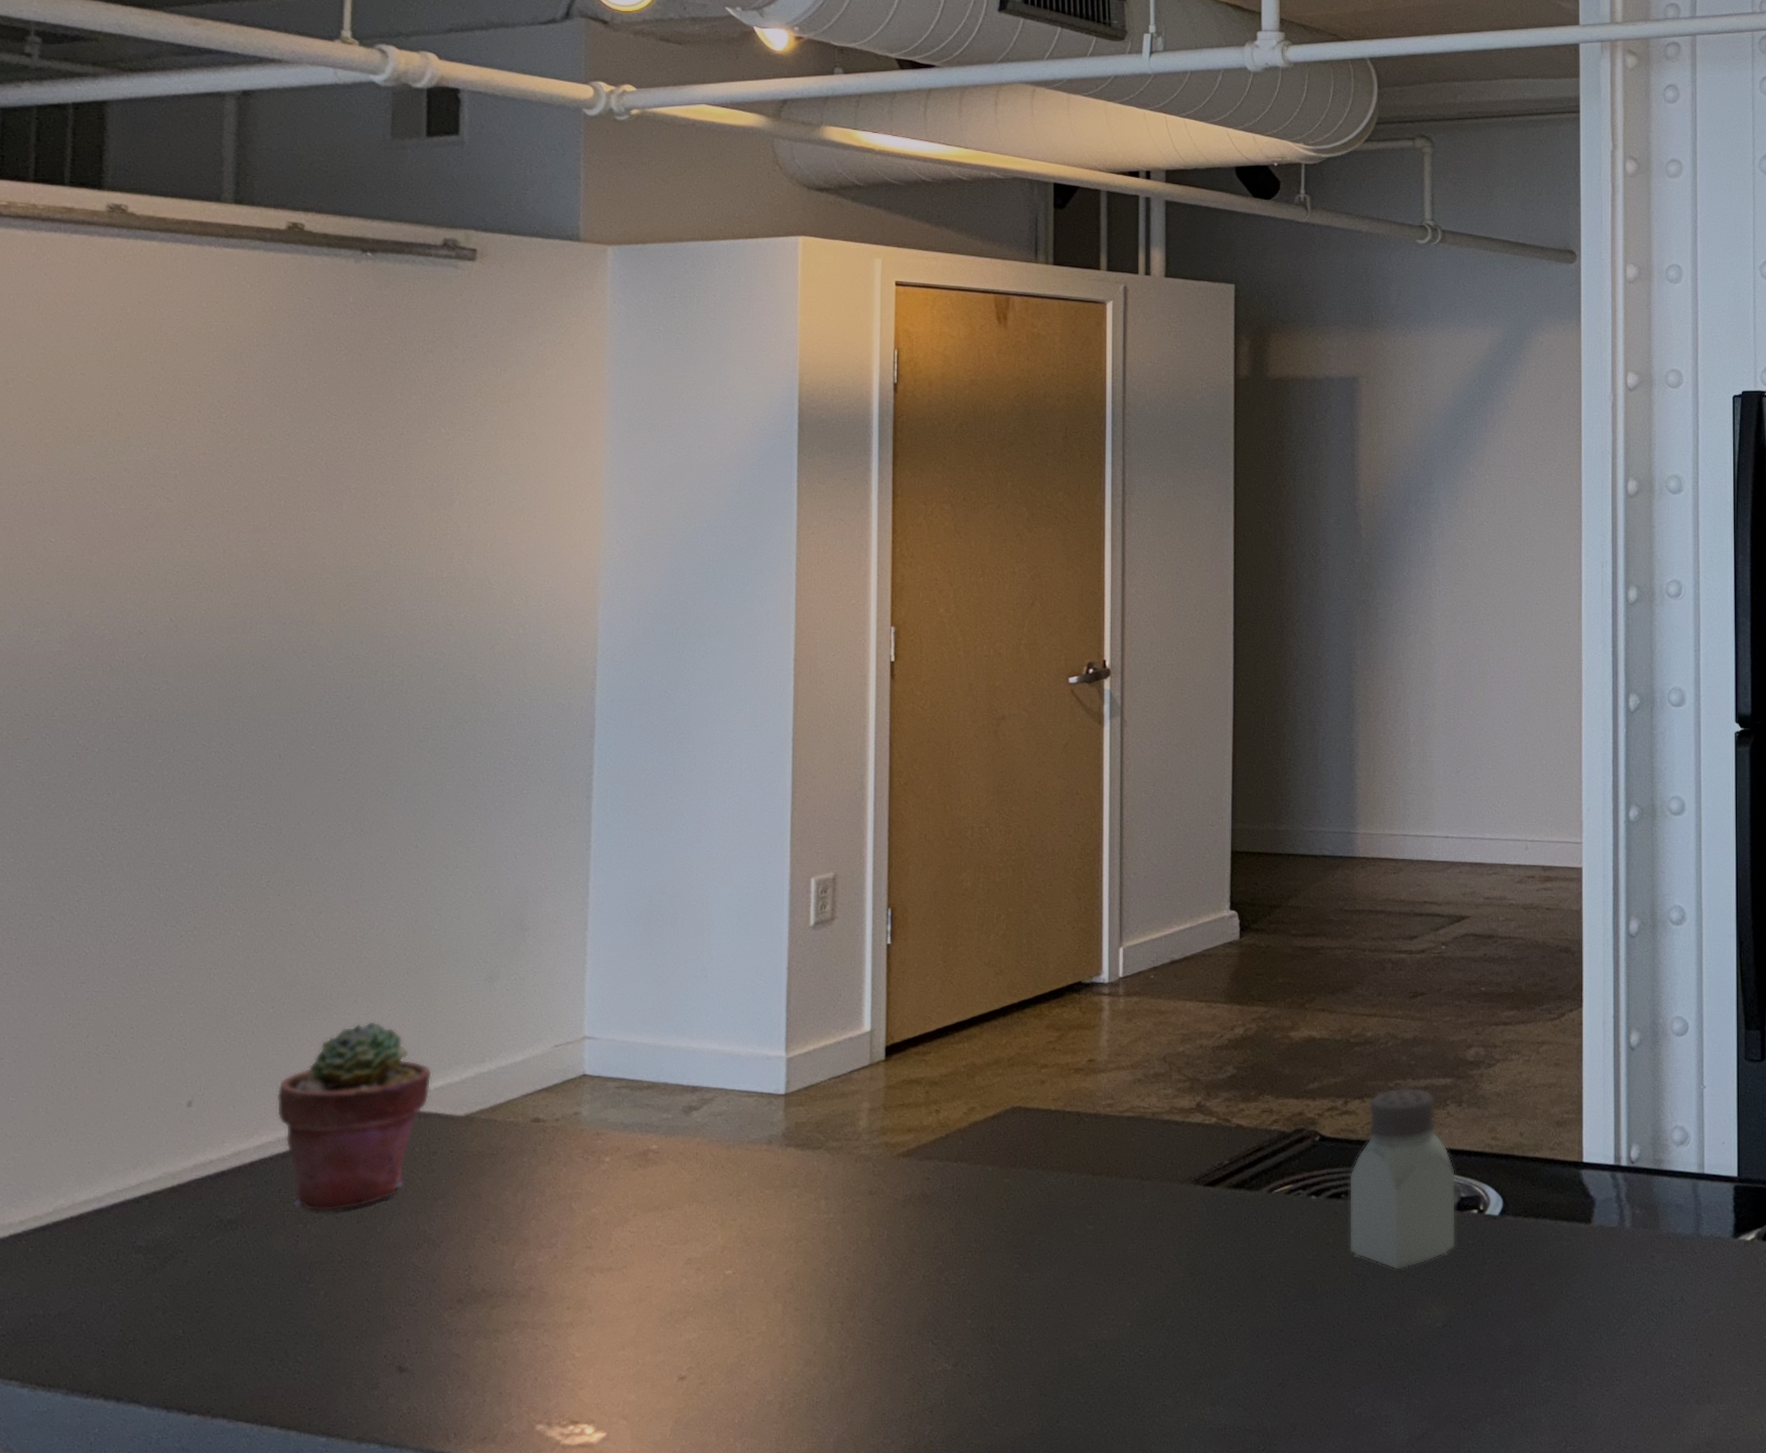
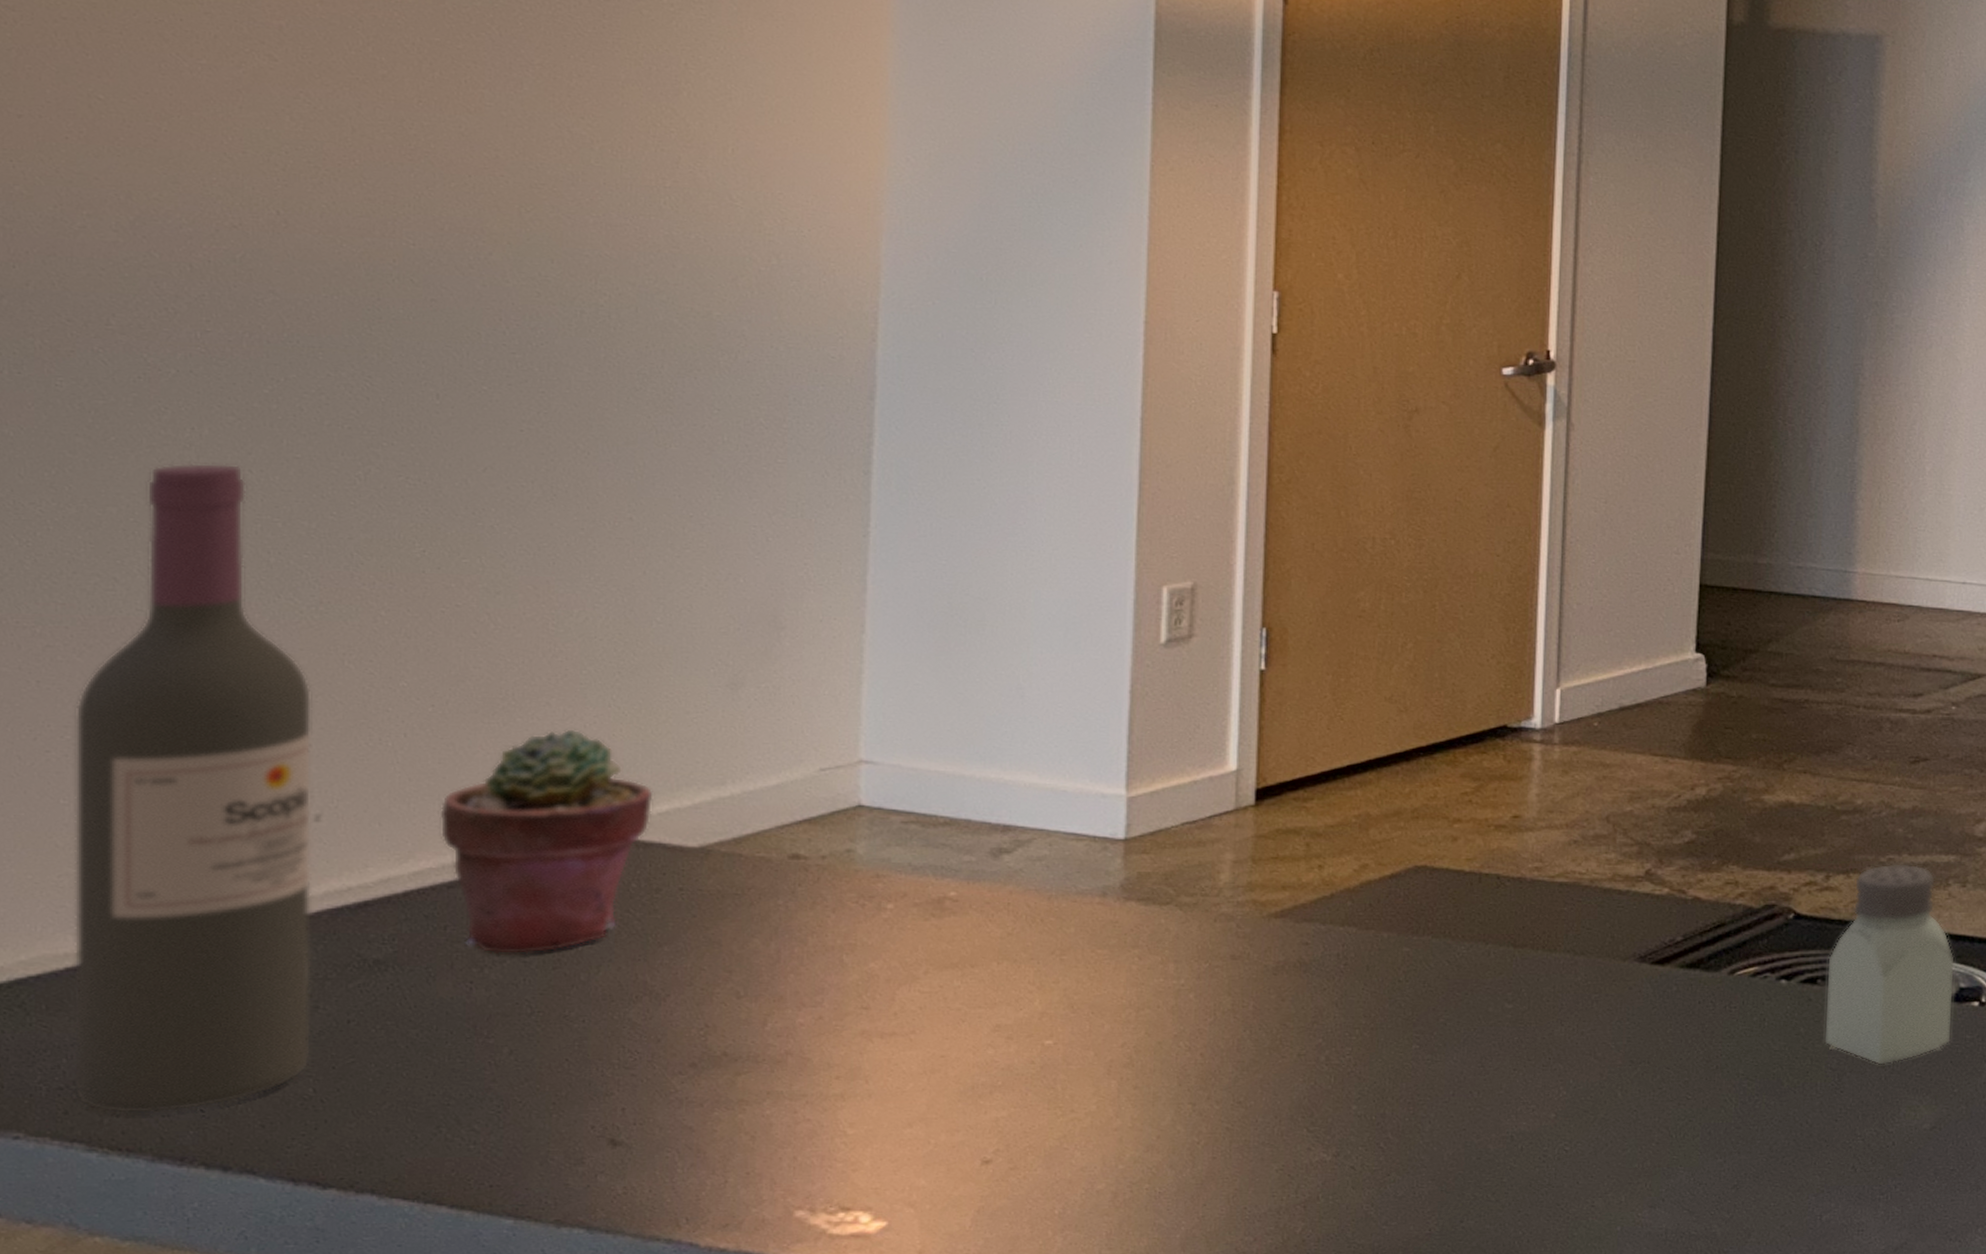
wine bottle: none [12,820,188,1356] -> present [73,462,312,1114]

